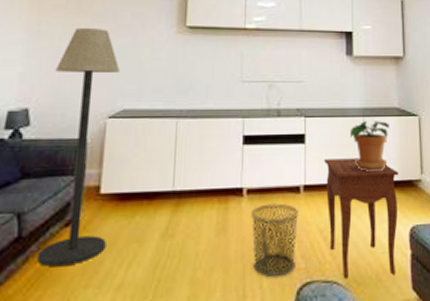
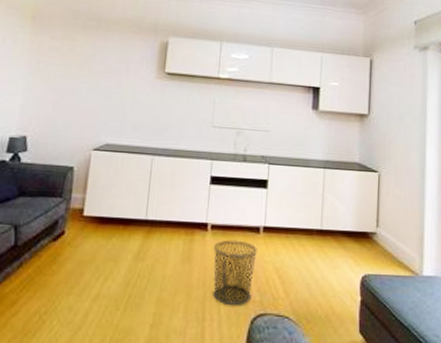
floor lamp: present [37,27,120,267] -> none [29,68,105,275]
side table: present [324,158,399,280] -> none [283,205,355,318]
potted plant: present [351,121,389,173] -> none [311,173,349,221]

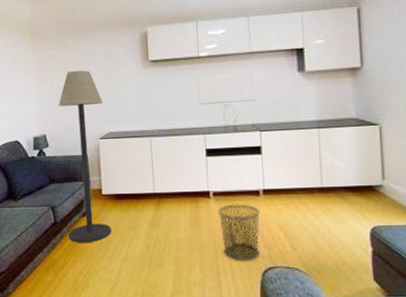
floor lamp: none [29,68,105,275] -> present [58,70,112,243]

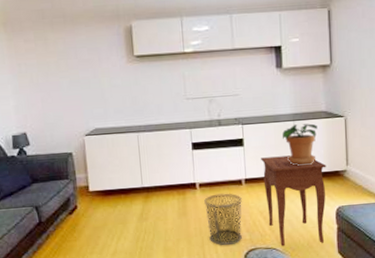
floor lamp: present [58,70,112,243] -> none [38,64,100,241]
side table: none [281,166,358,268] -> present [261,155,326,247]
potted plant: none [306,131,347,179] -> present [283,123,317,166]

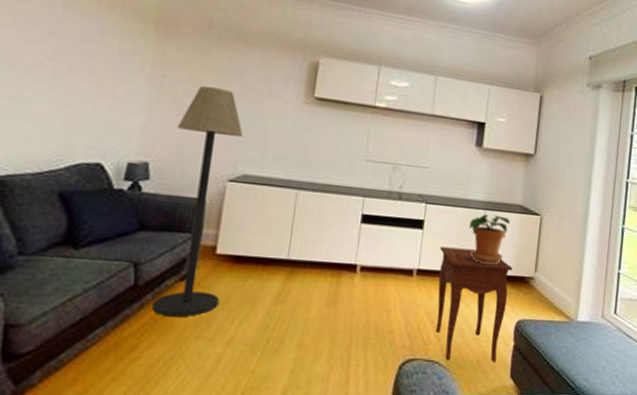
floor lamp: none [38,64,100,241] -> present [152,86,243,318]
trash can: present [204,193,243,246] -> none [359,282,409,351]

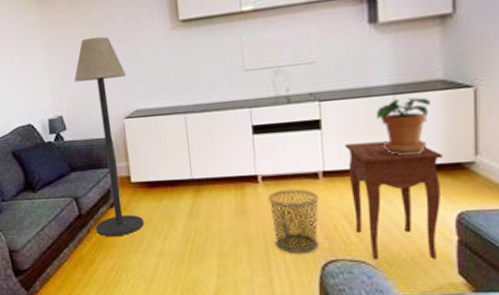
trash can: none [359,282,409,351] -> present [268,188,320,254]

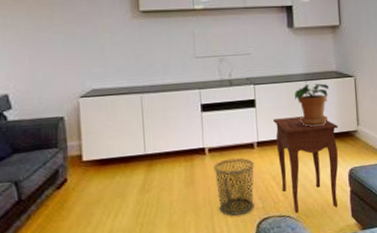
floor lamp: present [74,36,144,237] -> none [25,18,94,222]

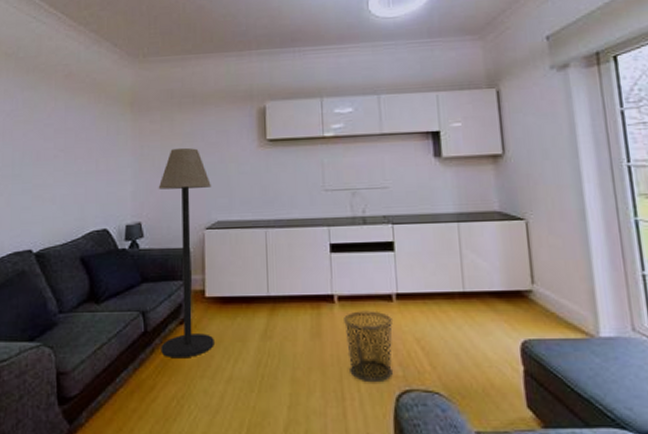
floor lamp: none [25,18,94,222] -> present [158,147,214,359]
side table: present [273,116,338,214] -> none [417,266,506,391]
potted plant: present [295,83,329,127] -> none [444,226,490,282]

